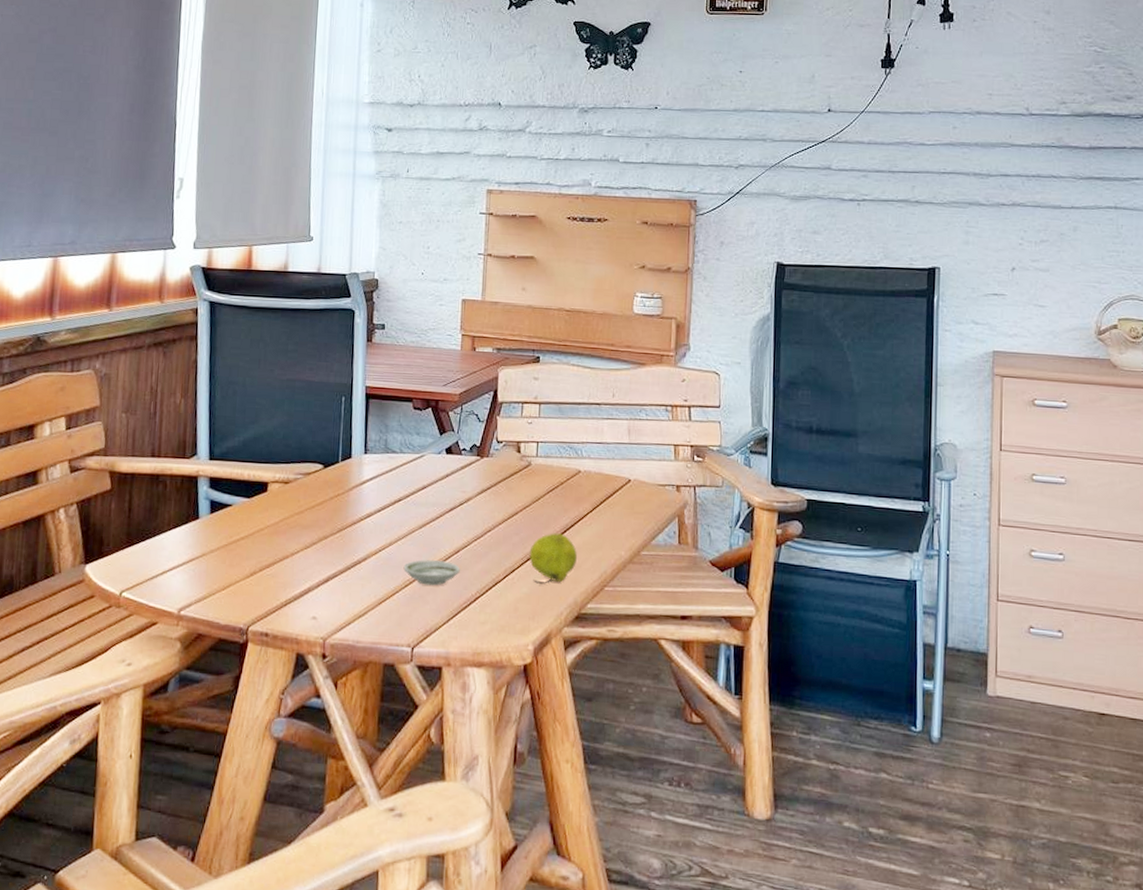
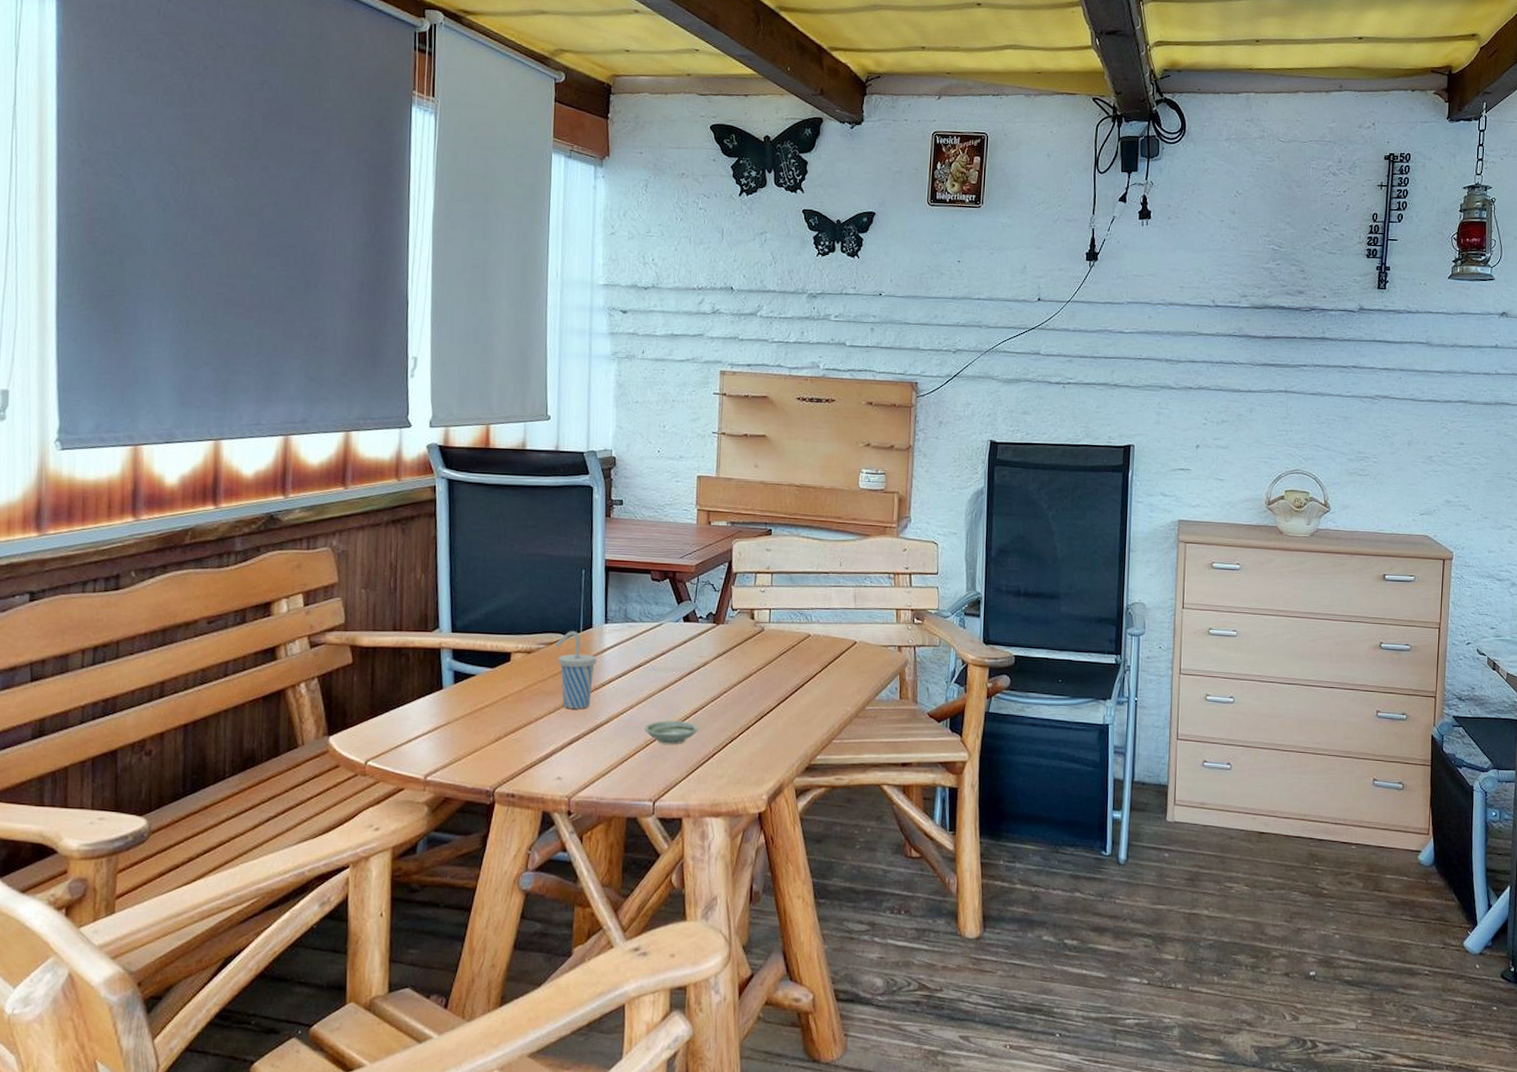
cup: none [313,461,356,544] -> present [555,631,597,709]
fruit: present [529,533,577,584] -> none [763,692,807,739]

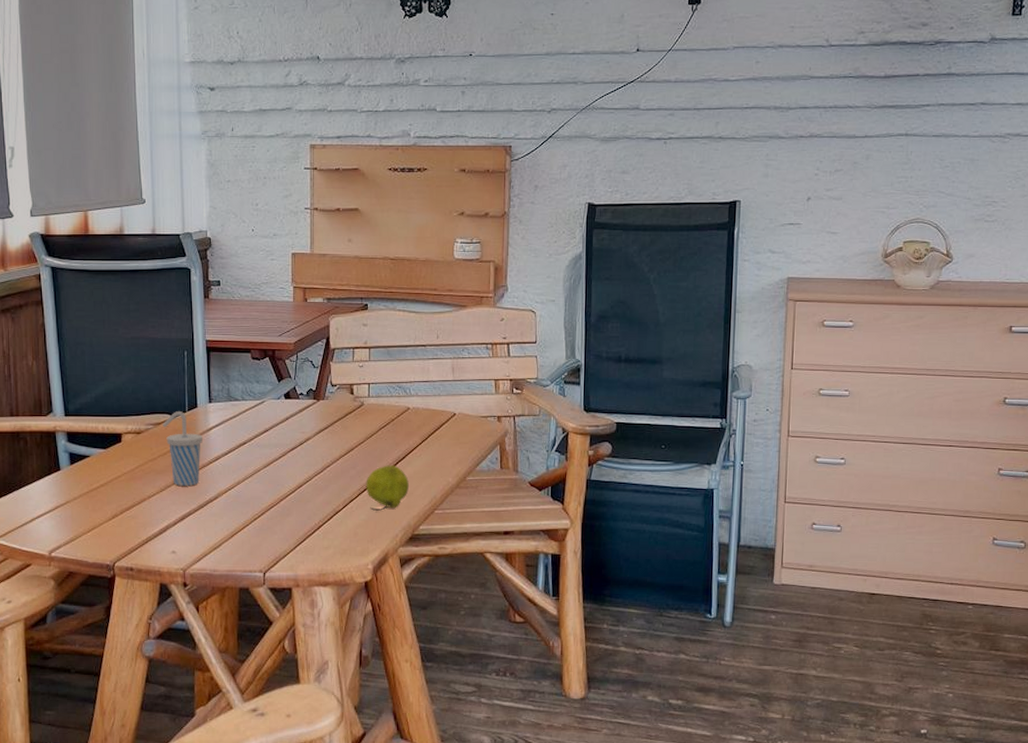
saucer: present [644,720,699,744] -> none [251,494,304,518]
fruit: none [763,692,807,739] -> present [366,465,409,511]

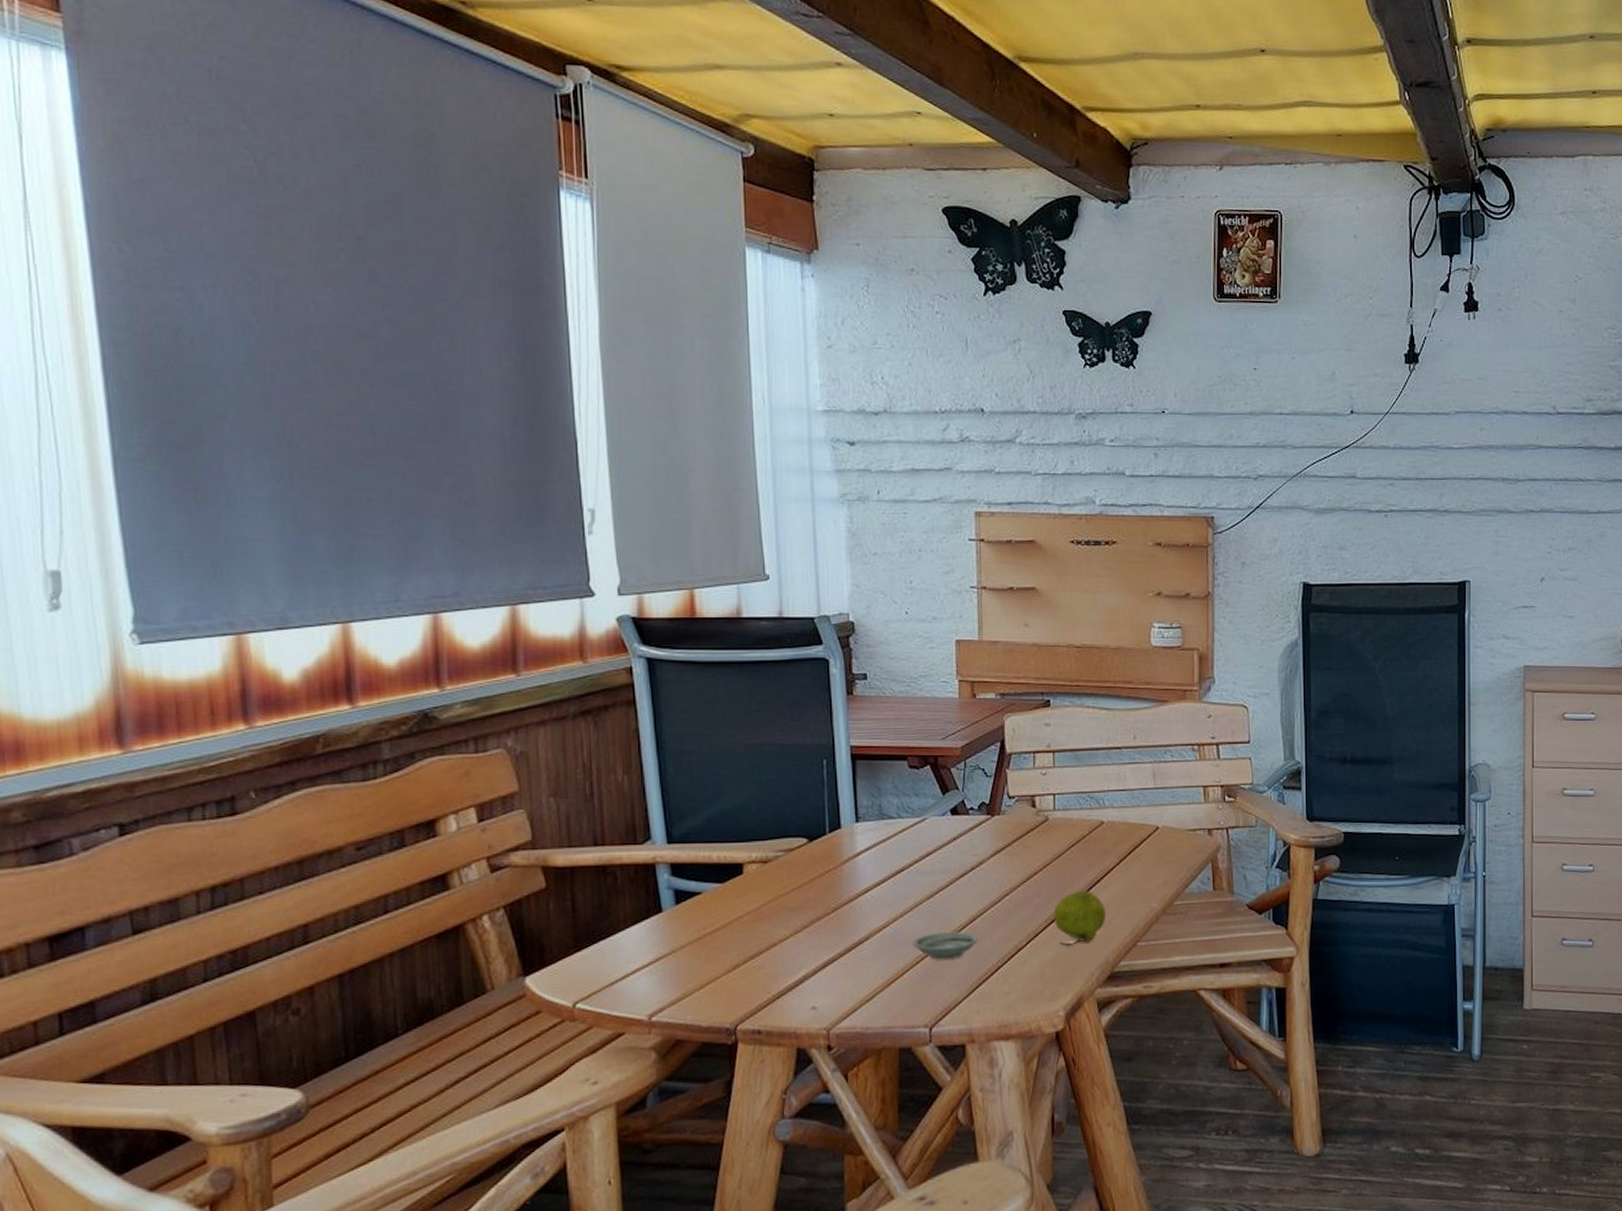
cup: present [163,411,204,486] -> none [797,834,850,925]
saucer: none [251,494,304,518] -> present [912,931,979,960]

